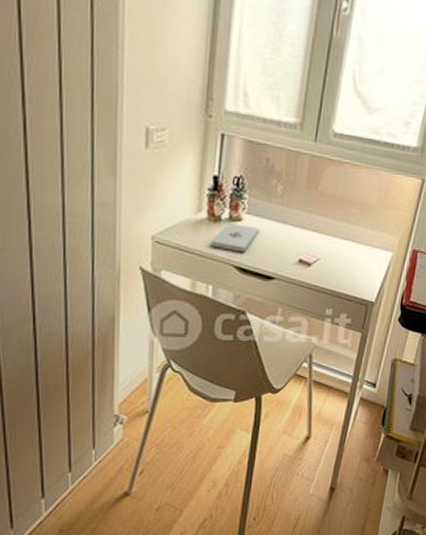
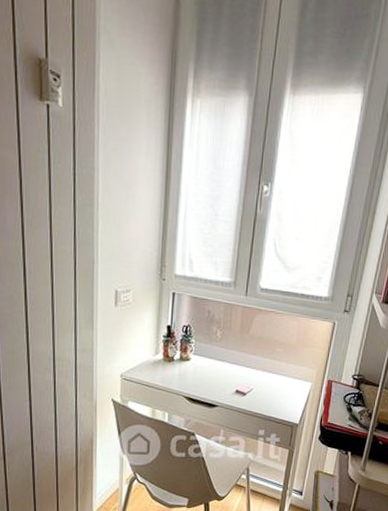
notepad: present [210,222,260,253] -> none [166,362,205,386]

